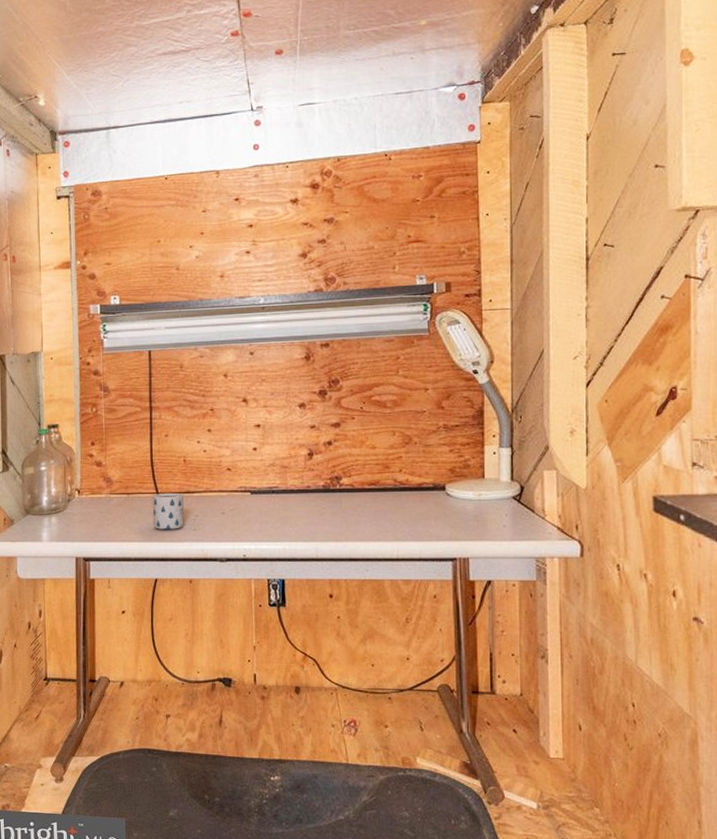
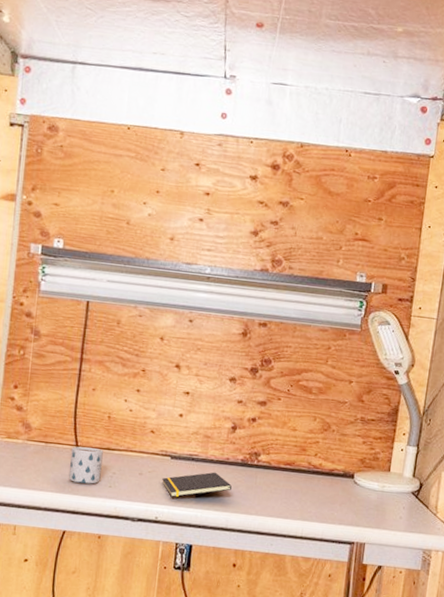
notepad: none [245,502,317,533] -> present [162,472,232,497]

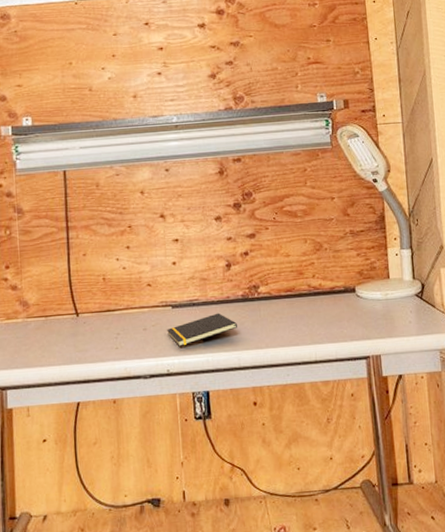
mug: present [68,446,103,484] -> none [71,312,106,351]

